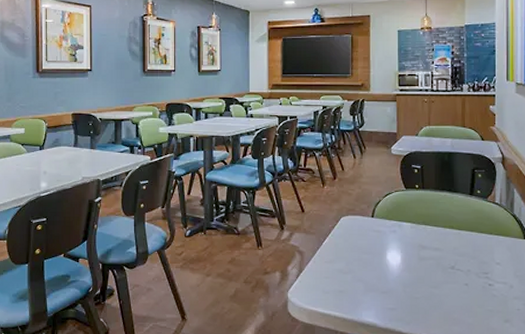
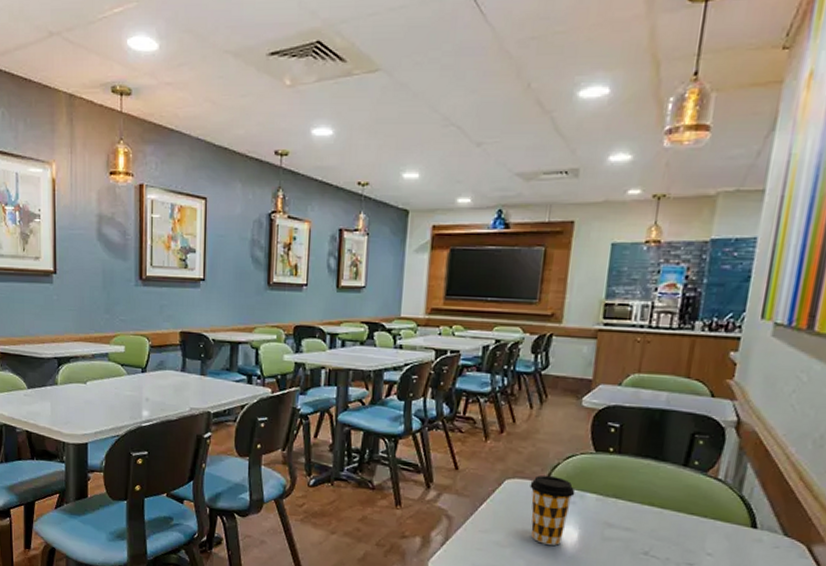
coffee cup: none [360,210,395,268] -> present [530,475,576,545]

